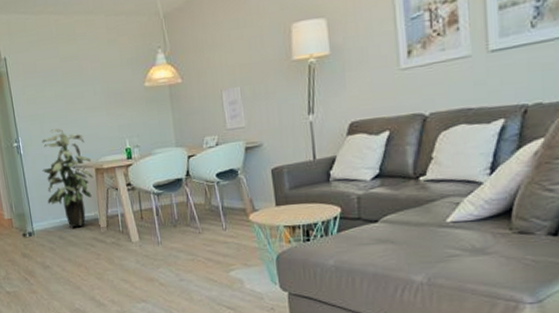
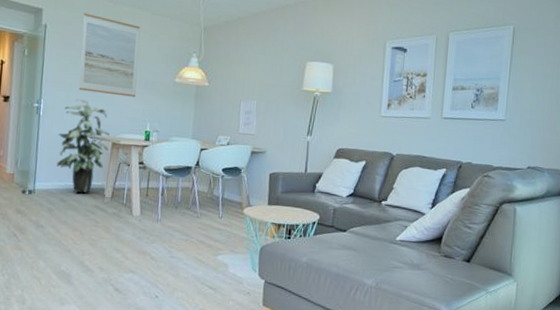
wall art: none [37,33,107,120] -> present [78,12,140,97]

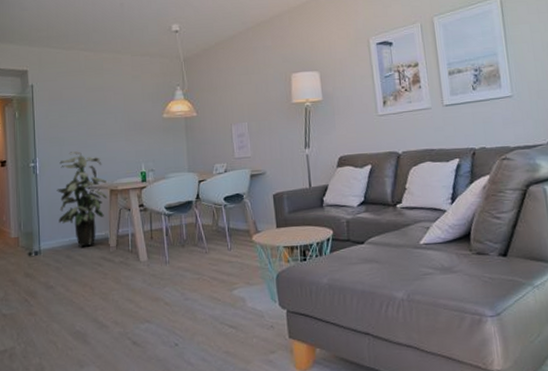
wall art: present [78,12,140,97] -> none [66,66,126,143]

